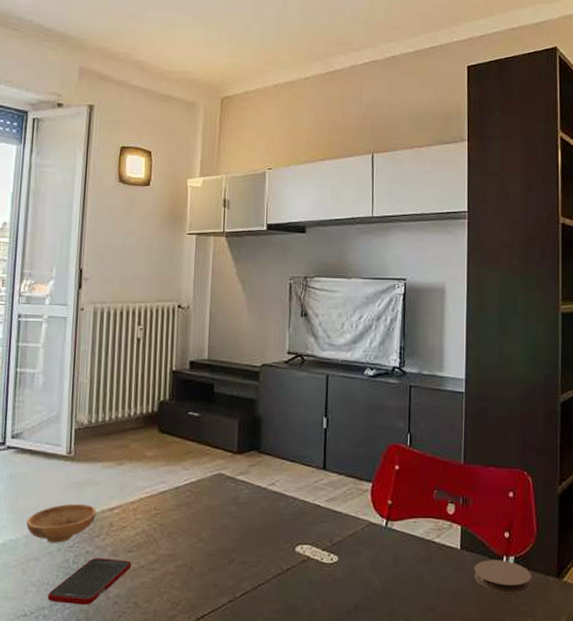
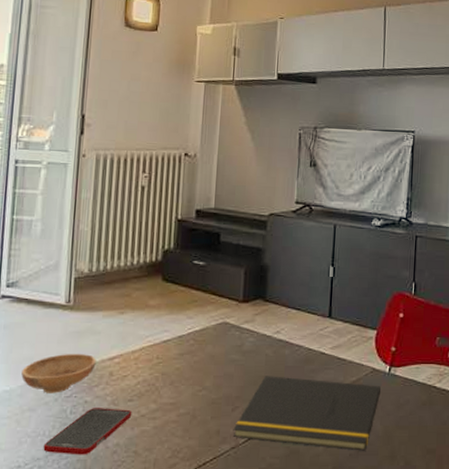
notepad: none [230,528,379,607] -> present [233,376,382,451]

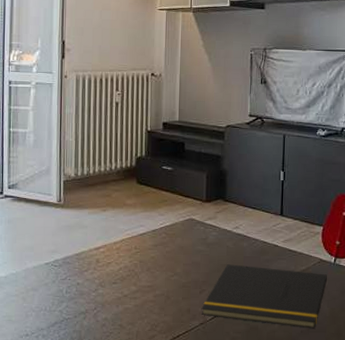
bowl: present [21,353,96,393] -> none [25,243,85,276]
cell phone: present [43,408,132,455] -> none [46,289,117,327]

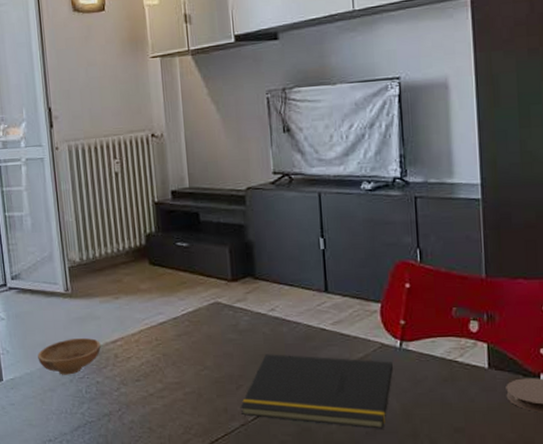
bowl: none [25,243,85,276] -> present [38,337,101,375]

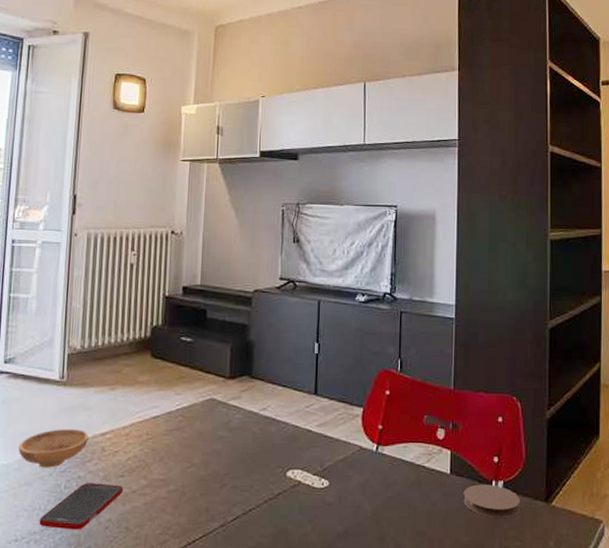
cell phone: none [67,387,141,431] -> present [39,483,124,530]
notepad: present [240,354,394,429] -> none [221,453,369,532]

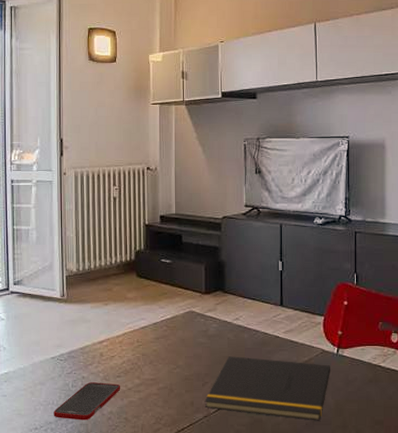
bowl: present [18,428,89,468] -> none [32,338,89,370]
notepad: none [221,453,369,532] -> present [204,356,331,421]

